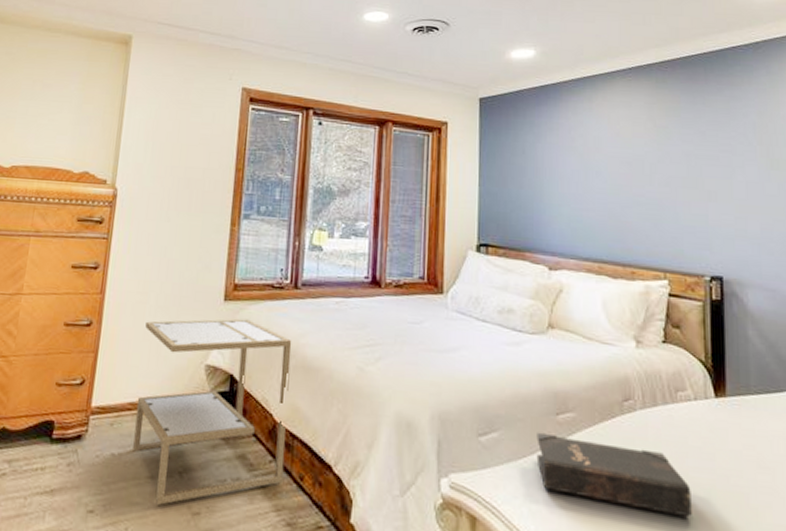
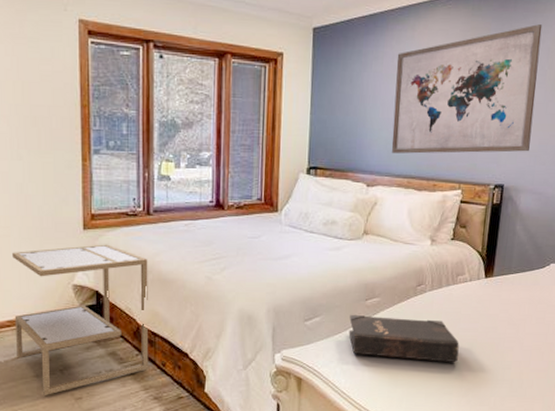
wall art: none [574,98,749,239] -> present [391,24,543,154]

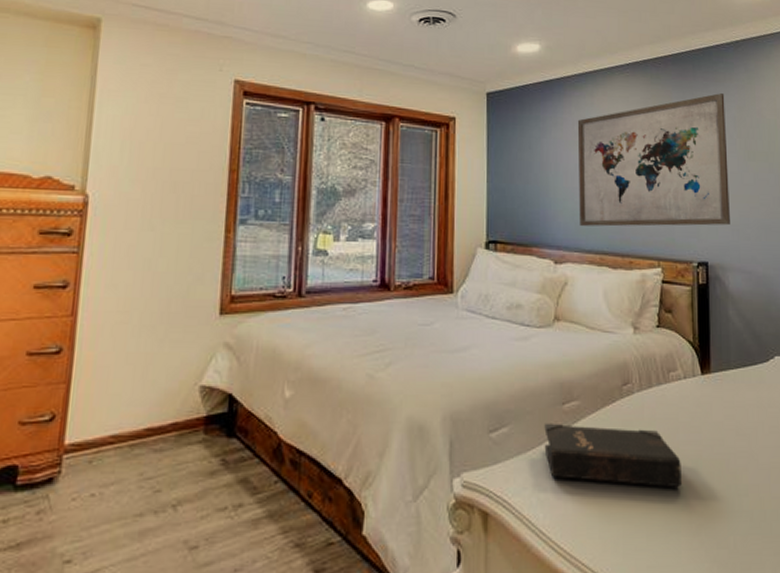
side table: present [12,244,149,395] -> none [117,333,297,544]

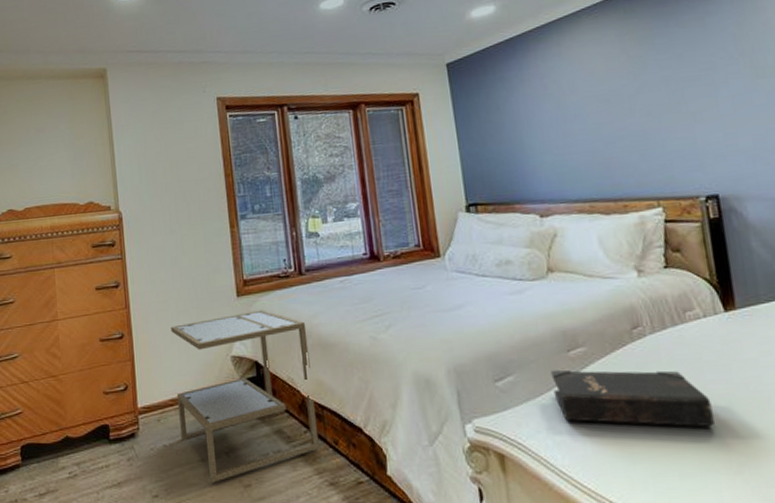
side table: none [117,333,297,544] -> present [171,310,320,483]
wall art: present [577,93,730,227] -> none [546,12,742,177]

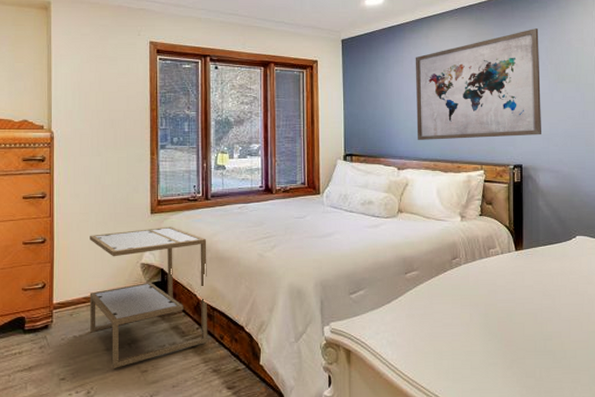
wall art: none [546,12,742,177] -> present [415,29,541,140]
hardback book: present [550,369,715,428] -> none [391,287,499,334]

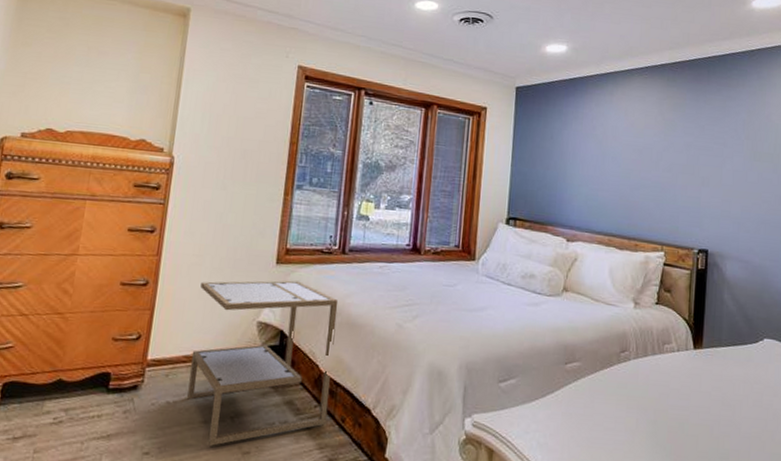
wall art: present [415,29,541,140] -> none [592,97,736,219]

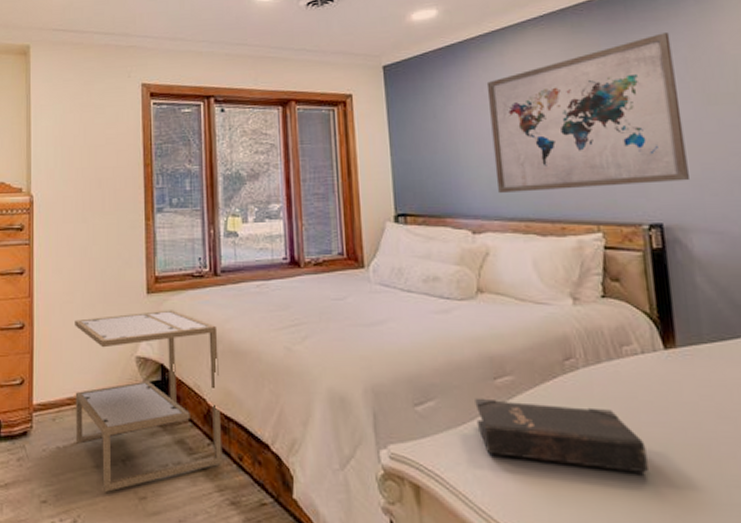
hardback book: none [546,378,669,446] -> present [475,398,649,474]
wall art: none [592,97,736,219] -> present [486,33,689,193]

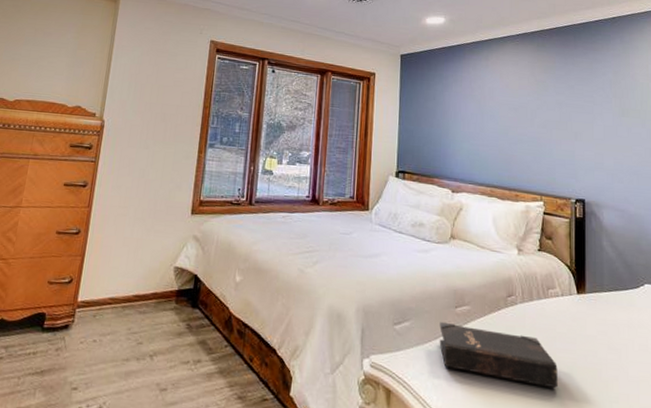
side table: present [75,310,223,492] -> none [112,229,246,383]
wall art: present [486,33,689,193] -> none [473,60,605,170]

